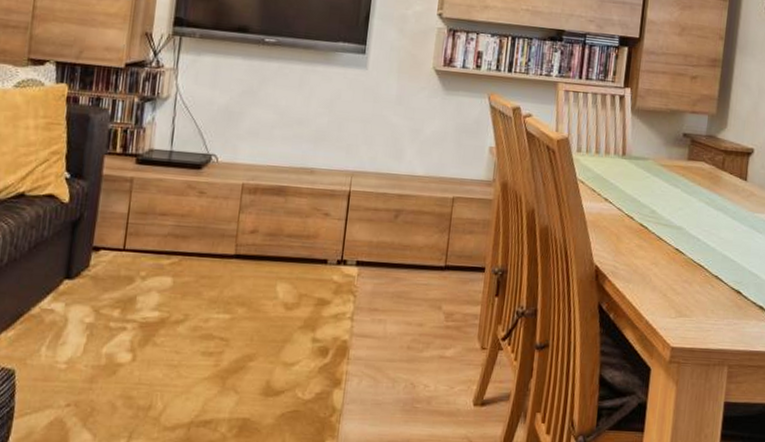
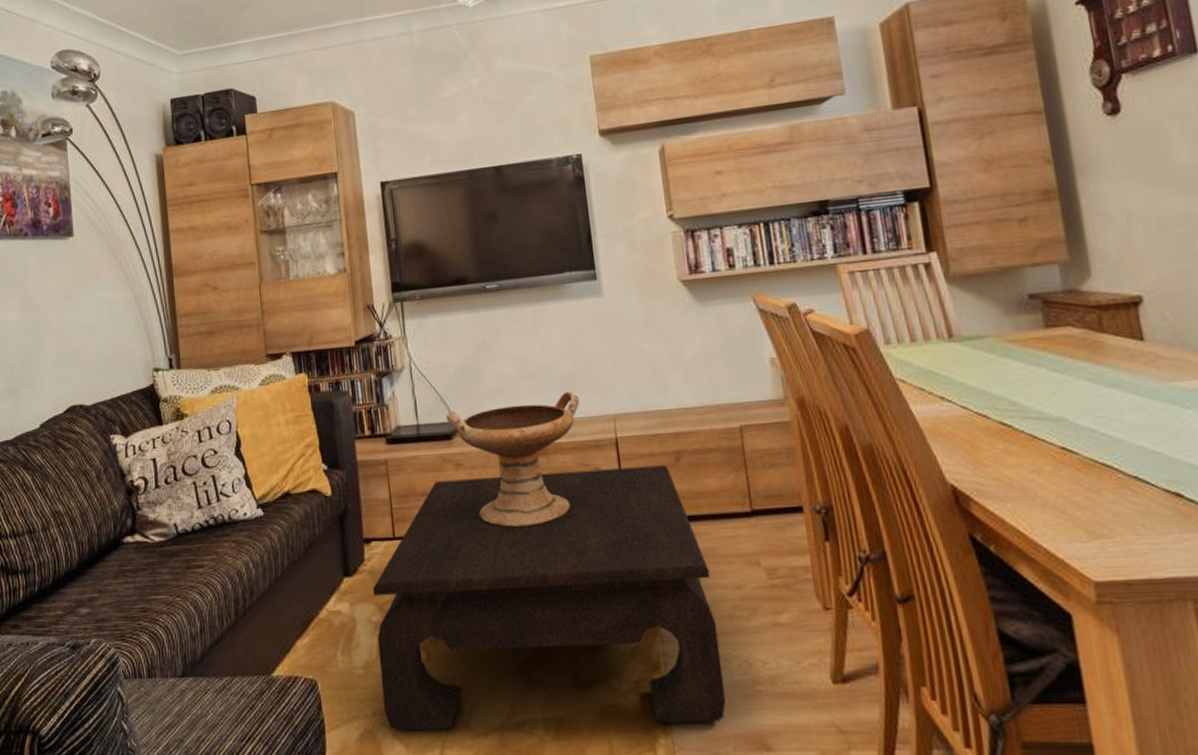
coffee table: none [78,204,401,430] -> present [372,465,726,733]
decorative bowl: none [199,144,326,256] -> present [445,391,580,528]

